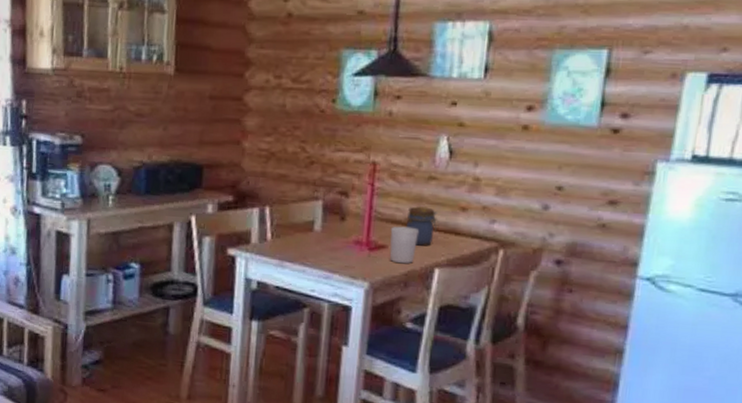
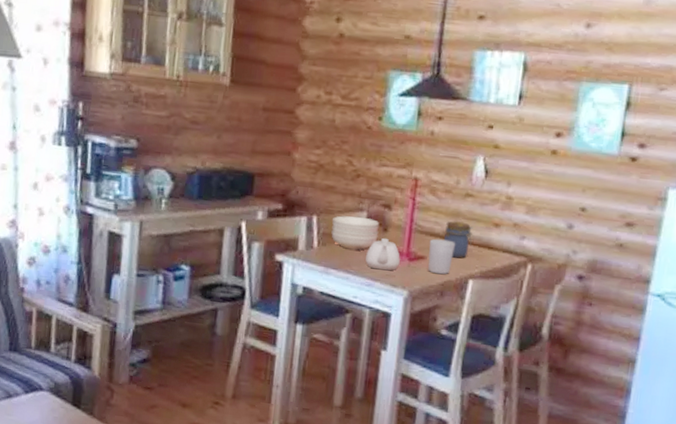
bowl: none [285,205,337,241] -> present [331,216,380,250]
teapot: none [322,227,360,262] -> present [365,237,400,271]

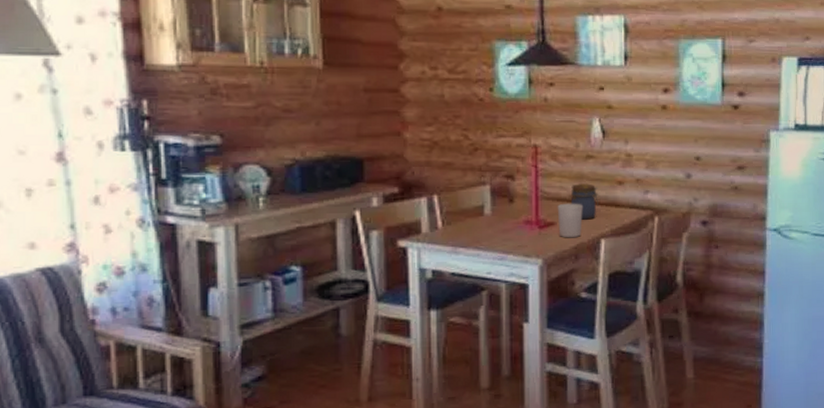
bowl: present [331,216,380,250] -> none [454,190,505,225]
teapot: present [365,237,400,271] -> none [495,208,530,242]

